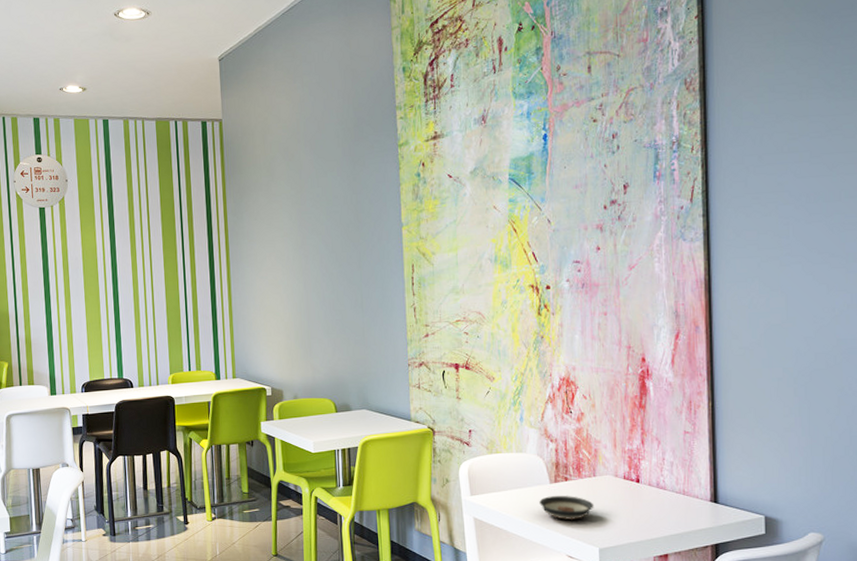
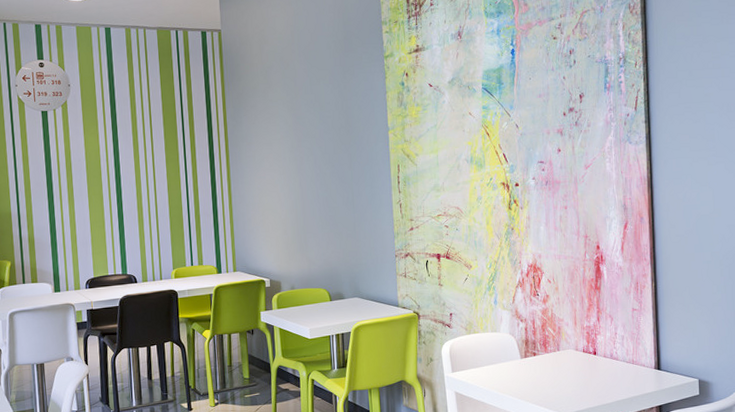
saucer: present [539,496,595,520] -> none [512,369,559,390]

